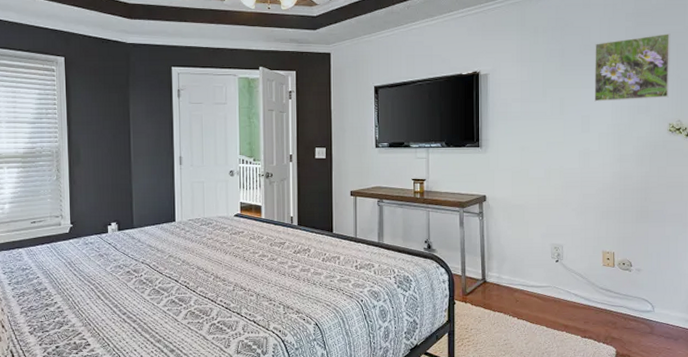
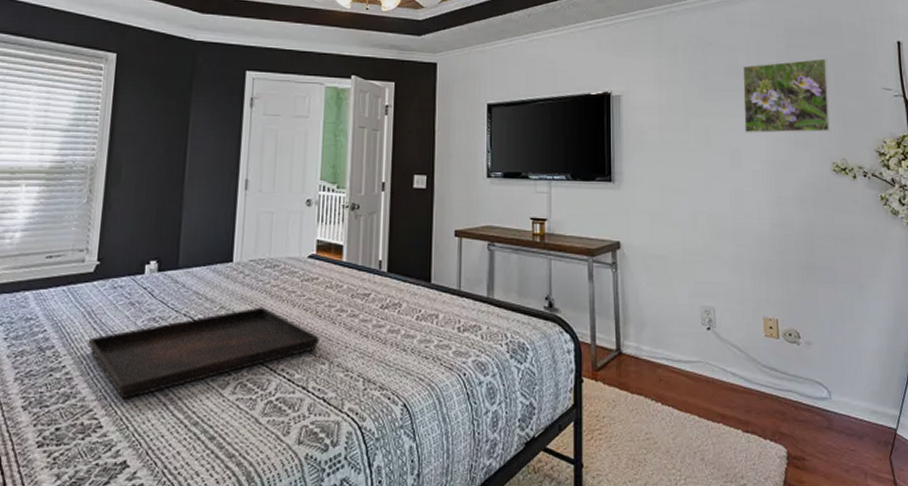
serving tray: none [71,255,248,325] -> present [88,307,320,399]

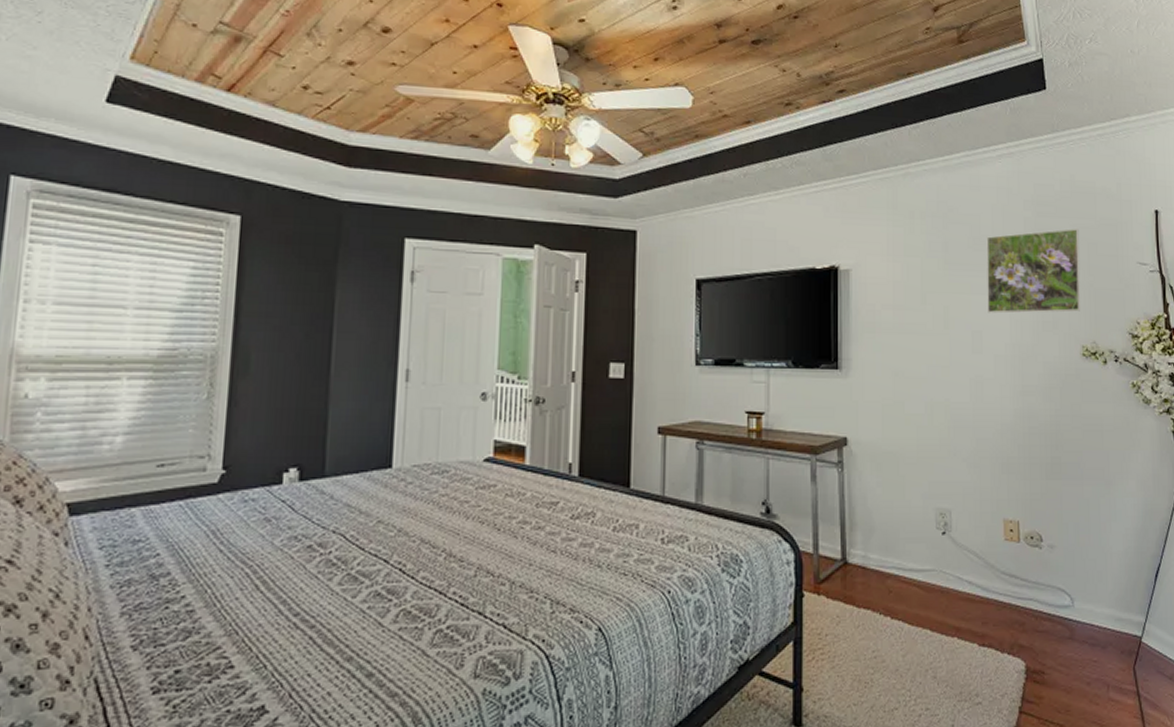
serving tray: present [88,307,320,399] -> none [213,520,499,634]

